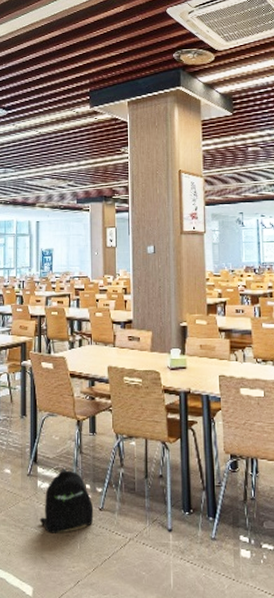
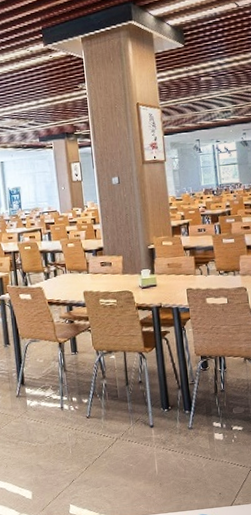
backpack: present [39,467,94,534] -> none [31,386,82,444]

